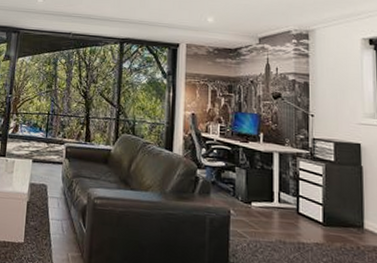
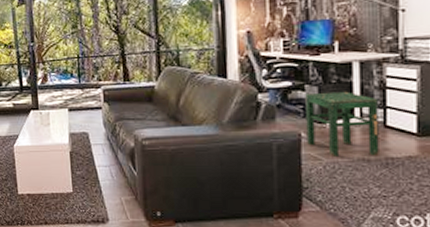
stool: none [235,175,293,240] -> present [305,91,379,156]

